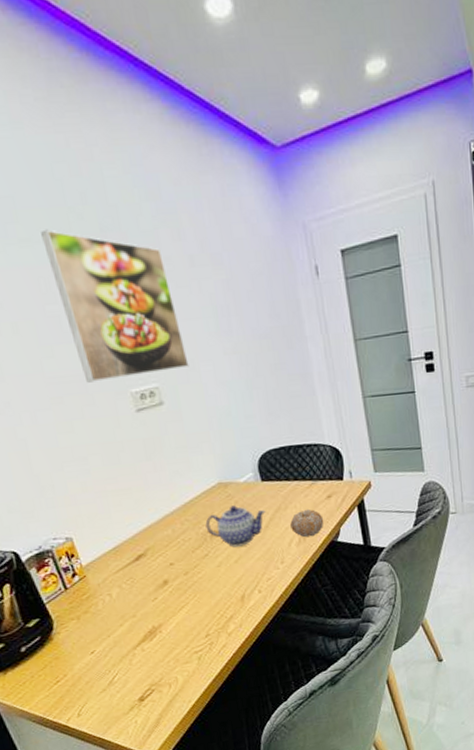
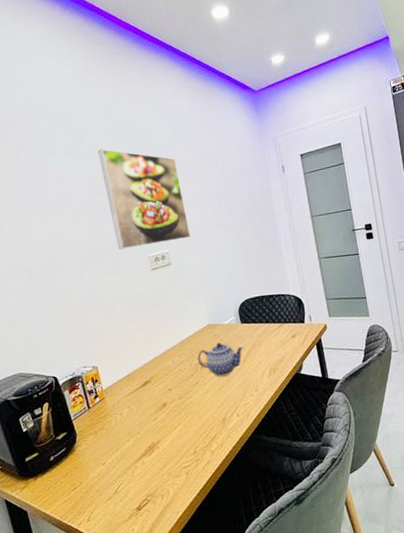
fruit: present [290,509,324,538] -> none [263,346,290,370]

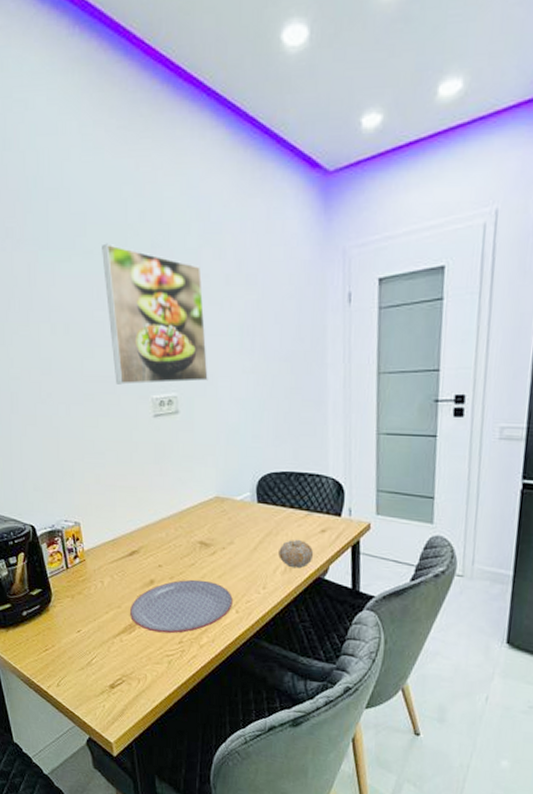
plate: none [147,394,234,449] -> present [129,579,233,634]
teapot: present [197,342,244,377] -> none [197,521,257,563]
fruit: none [263,346,290,370] -> present [279,539,314,569]

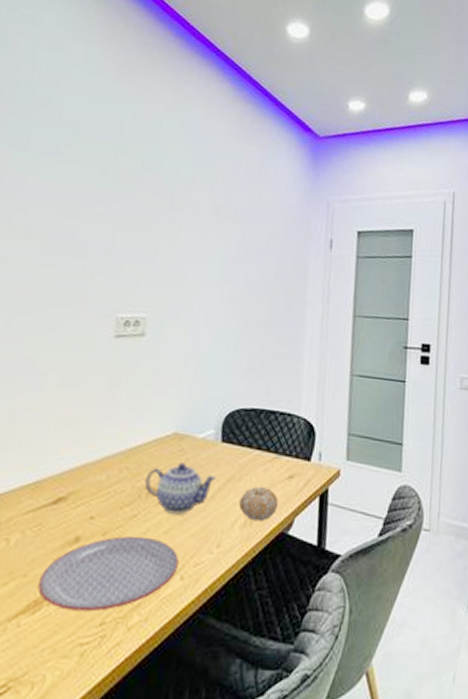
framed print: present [102,243,208,385] -> none [76,156,191,305]
teapot: none [197,521,257,563] -> present [144,462,217,515]

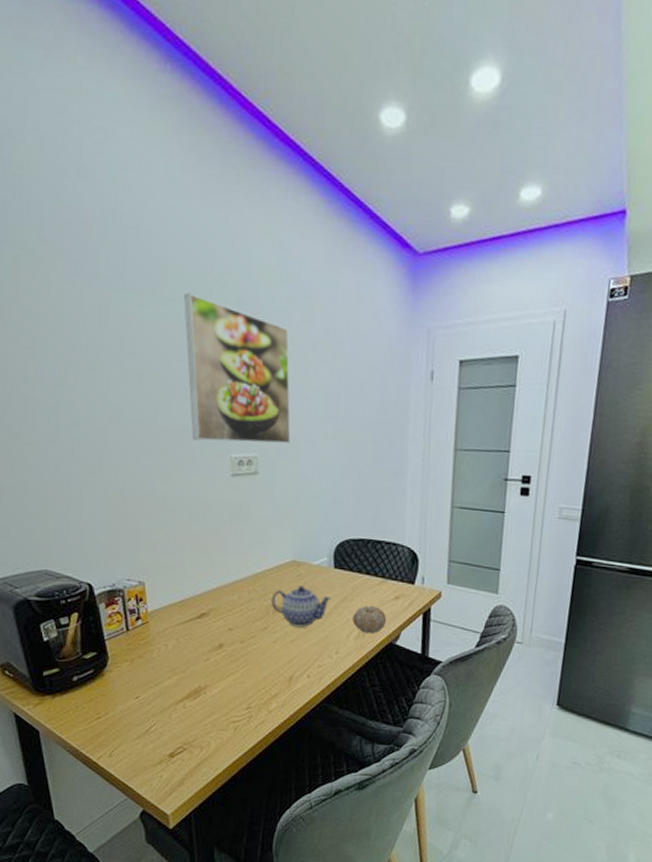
plate: present [37,535,179,612] -> none [194,643,305,699]
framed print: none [76,156,191,305] -> present [184,292,291,444]

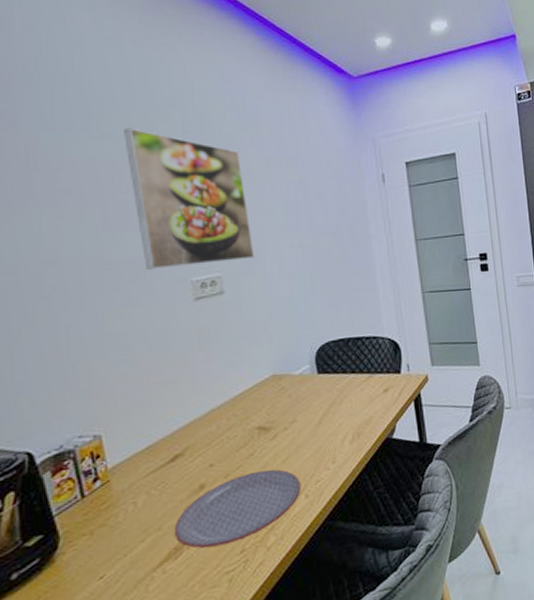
plate: none [194,643,305,699] -> present [173,469,301,549]
teapot: present [271,585,332,628] -> none [254,399,320,446]
fruit: present [352,605,387,634] -> none [345,403,380,434]

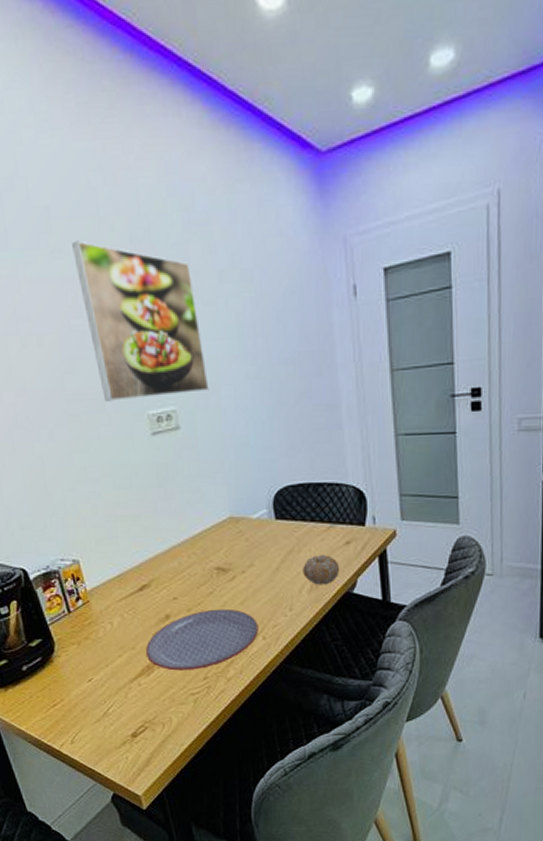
fruit: none [345,403,380,434] -> present [303,554,340,585]

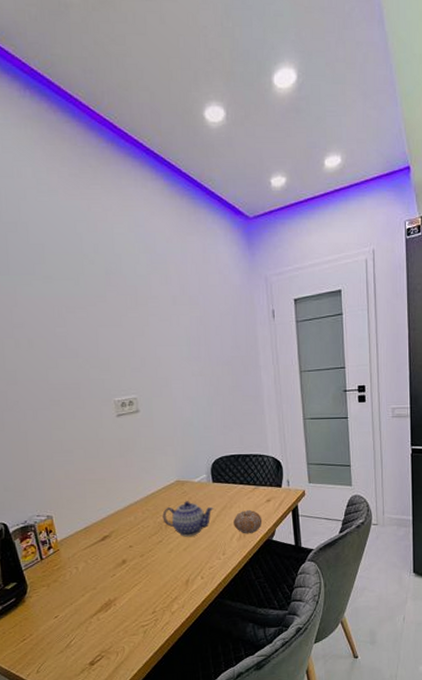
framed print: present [72,240,209,402] -> none [60,270,163,390]
plate: present [145,608,259,671] -> none [104,554,198,607]
teapot: none [213,543,277,588] -> present [162,501,214,537]

